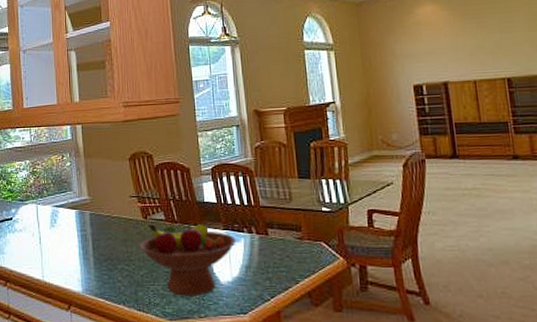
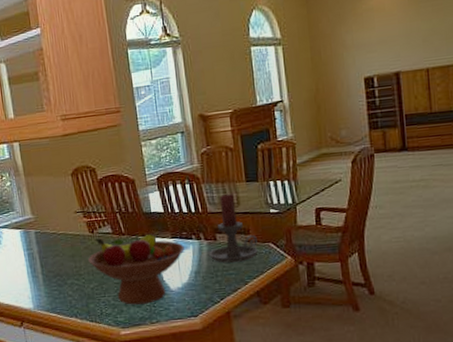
candle holder: none [260,188,310,259] -> present [209,193,258,263]

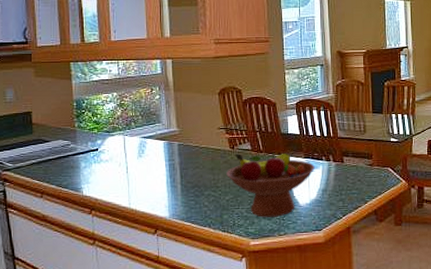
candle holder: present [209,193,258,263] -> none [336,122,378,183]

